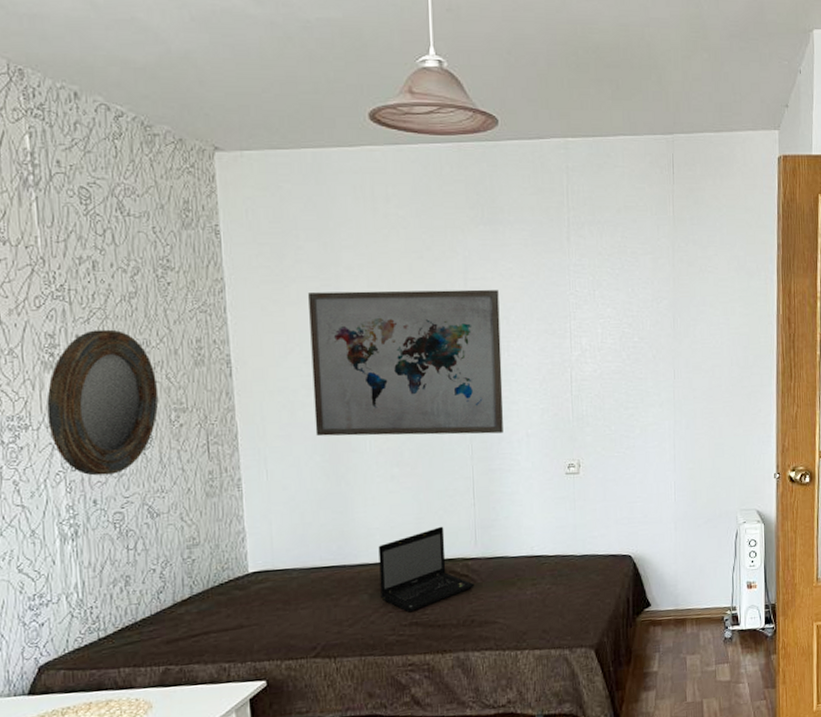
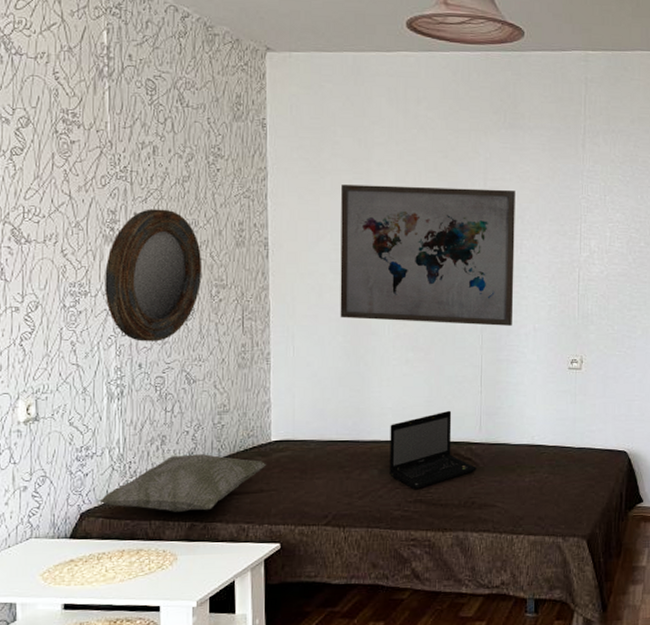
decorative pillow: none [59,592,245,657] -> present [99,454,267,512]

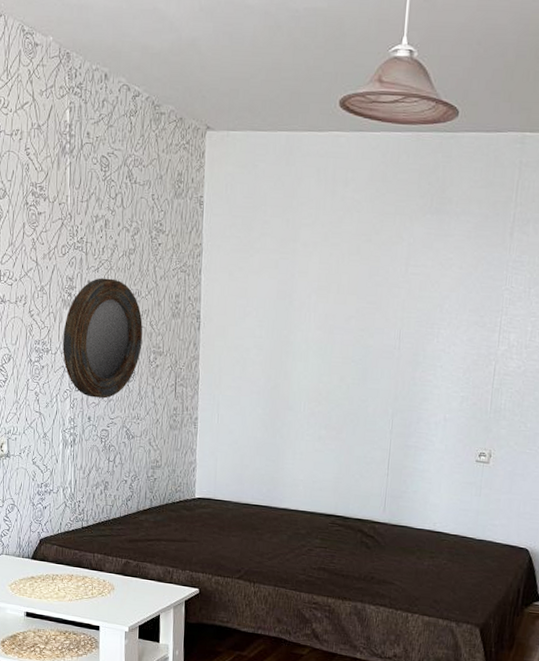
decorative pillow: present [99,454,267,512] -> none [54,500,191,552]
wall art: present [340,184,515,326] -> none [260,264,437,414]
laptop: present [389,410,477,490] -> none [297,488,378,558]

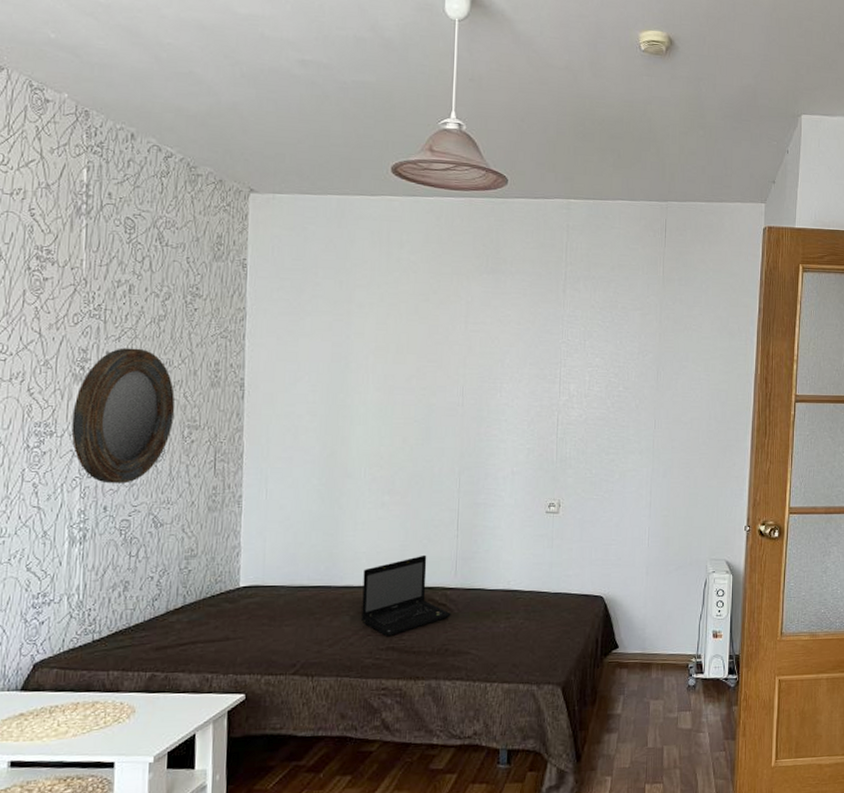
laptop: none [297,488,378,558] -> present [361,554,451,637]

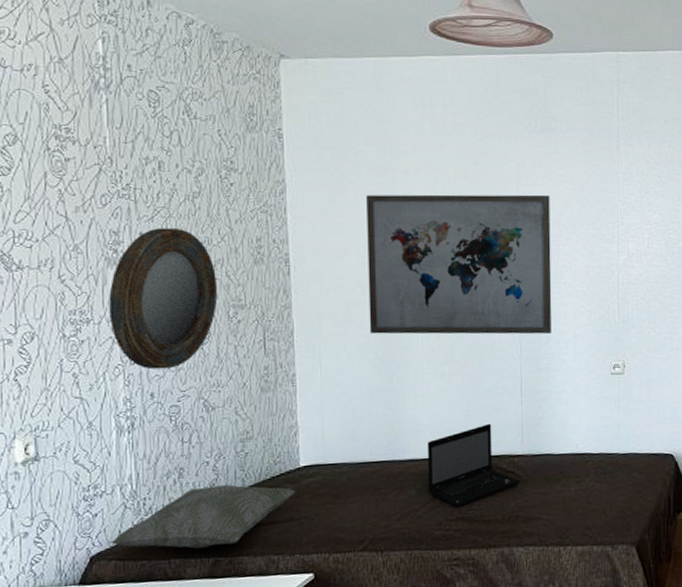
decorative pillow: none [54,600,234,662] -> present [111,484,296,549]
wall art: none [315,326,496,469] -> present [366,194,552,335]

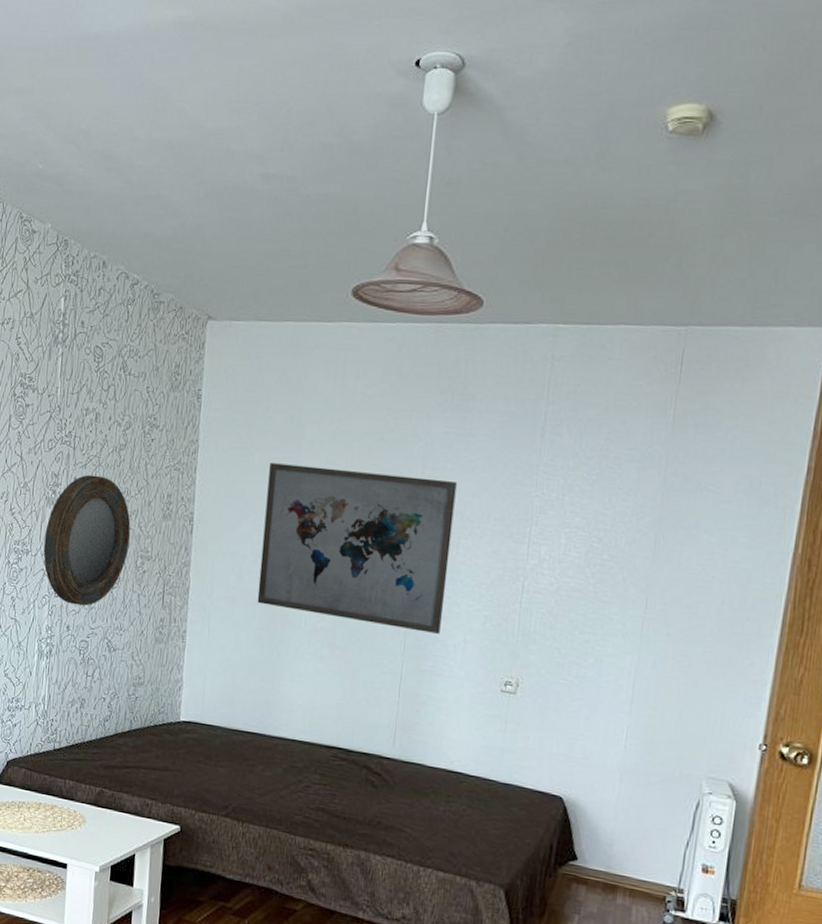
decorative pillow: present [111,484,296,549] -> none [23,720,174,780]
laptop: present [427,423,520,508] -> none [293,717,386,797]

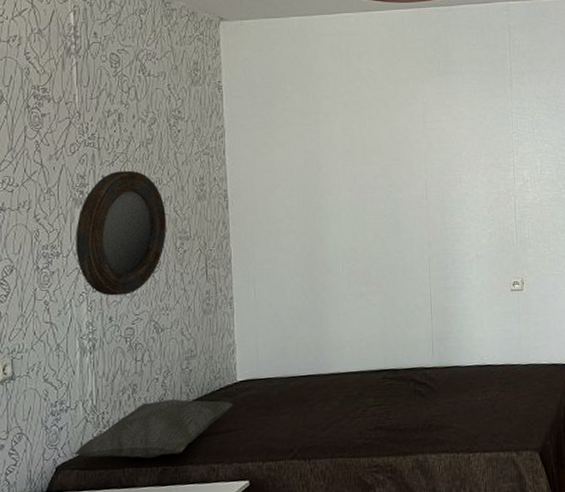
decorative pillow: none [23,720,174,780] -> present [74,399,234,459]
wall art: present [257,463,457,634] -> none [293,130,457,260]

